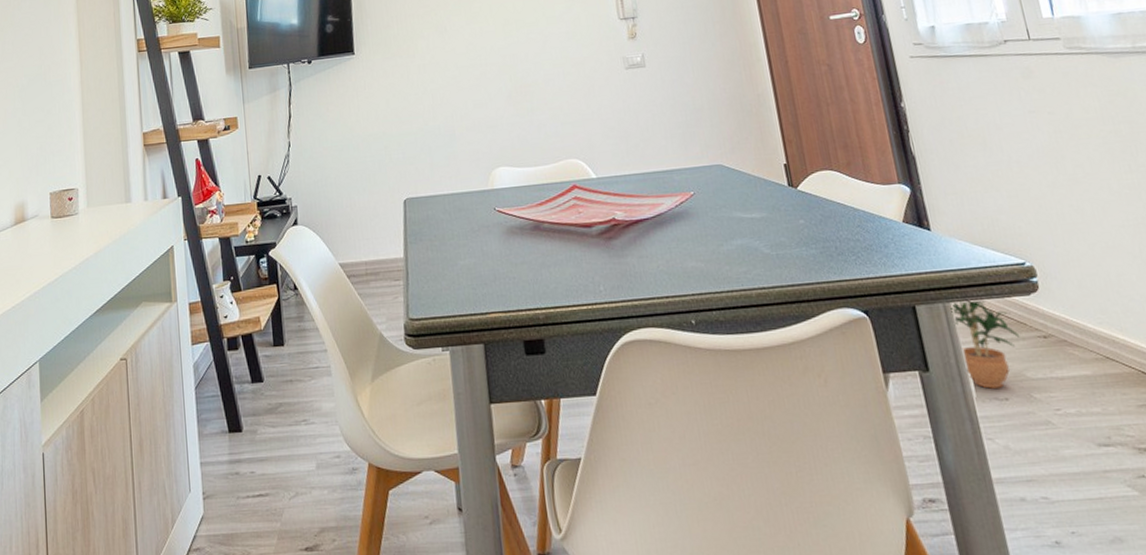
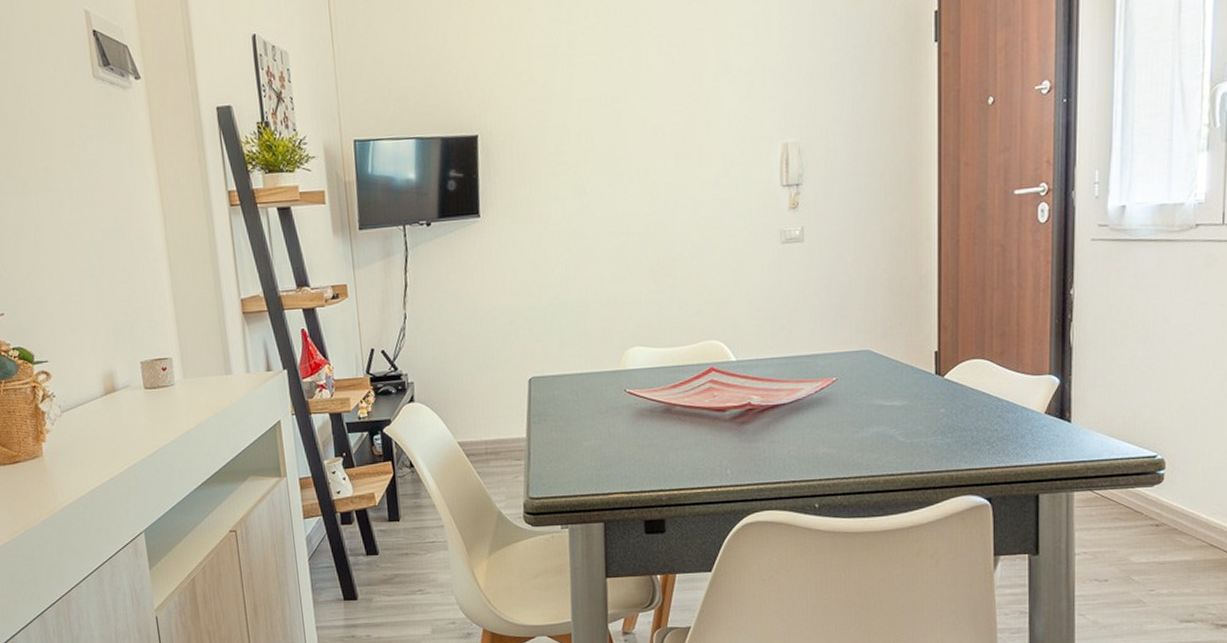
potted plant: present [949,300,1021,389] -> none [1073,489,1134,571]

